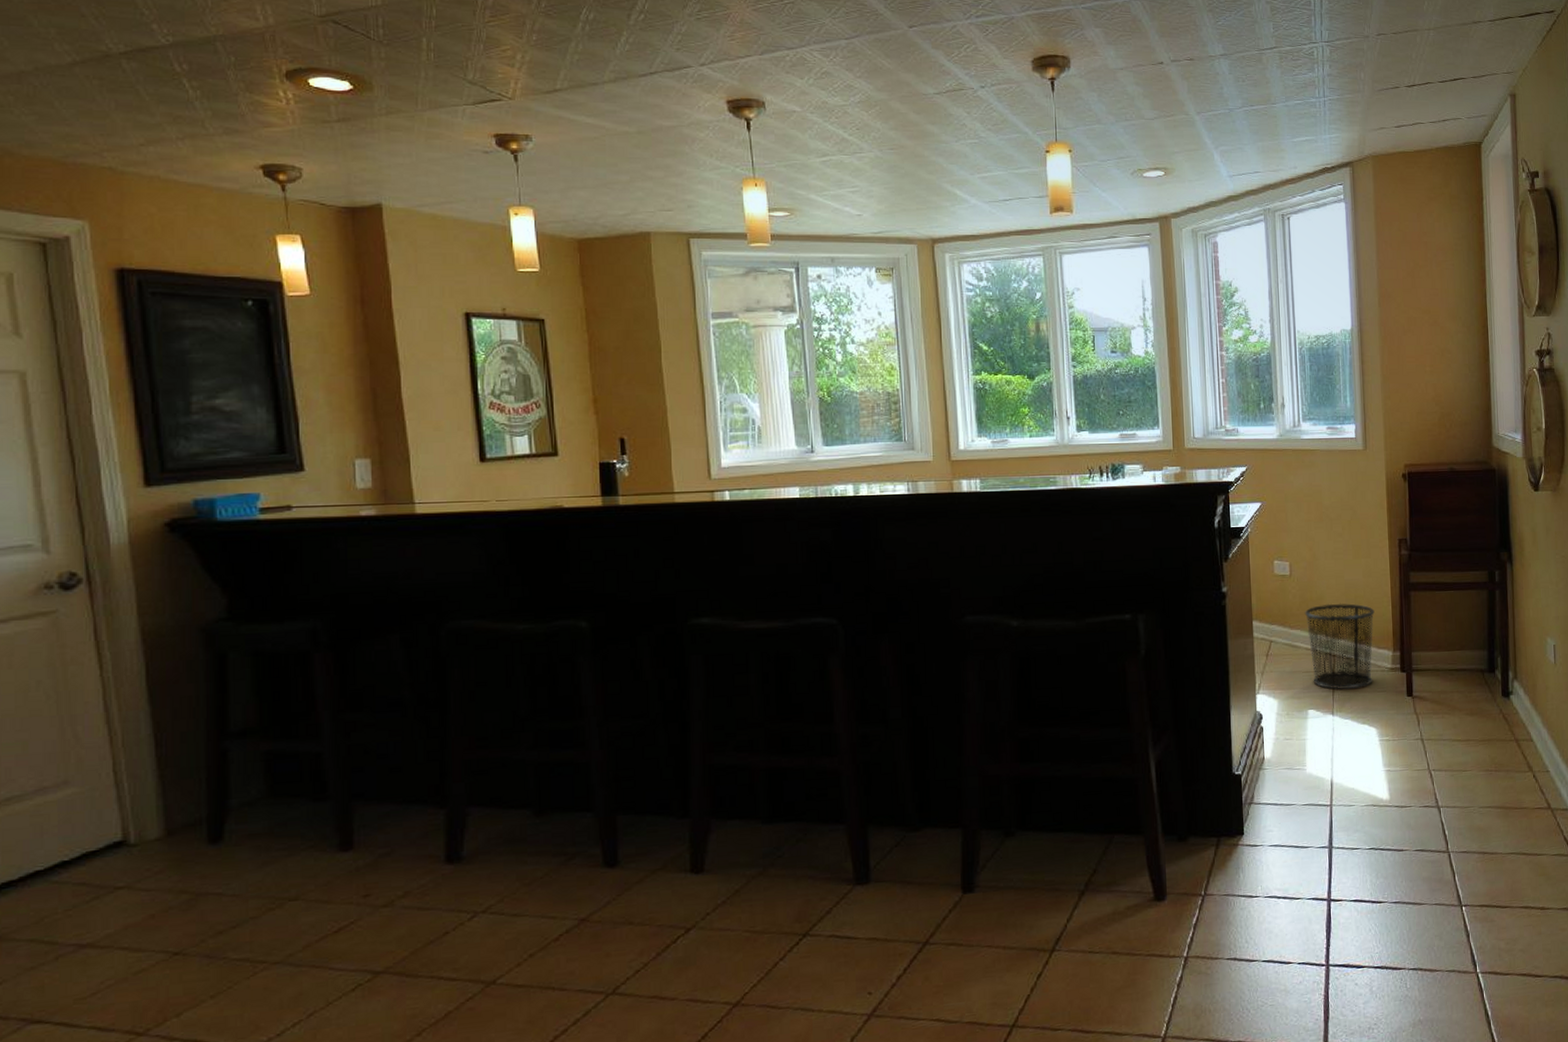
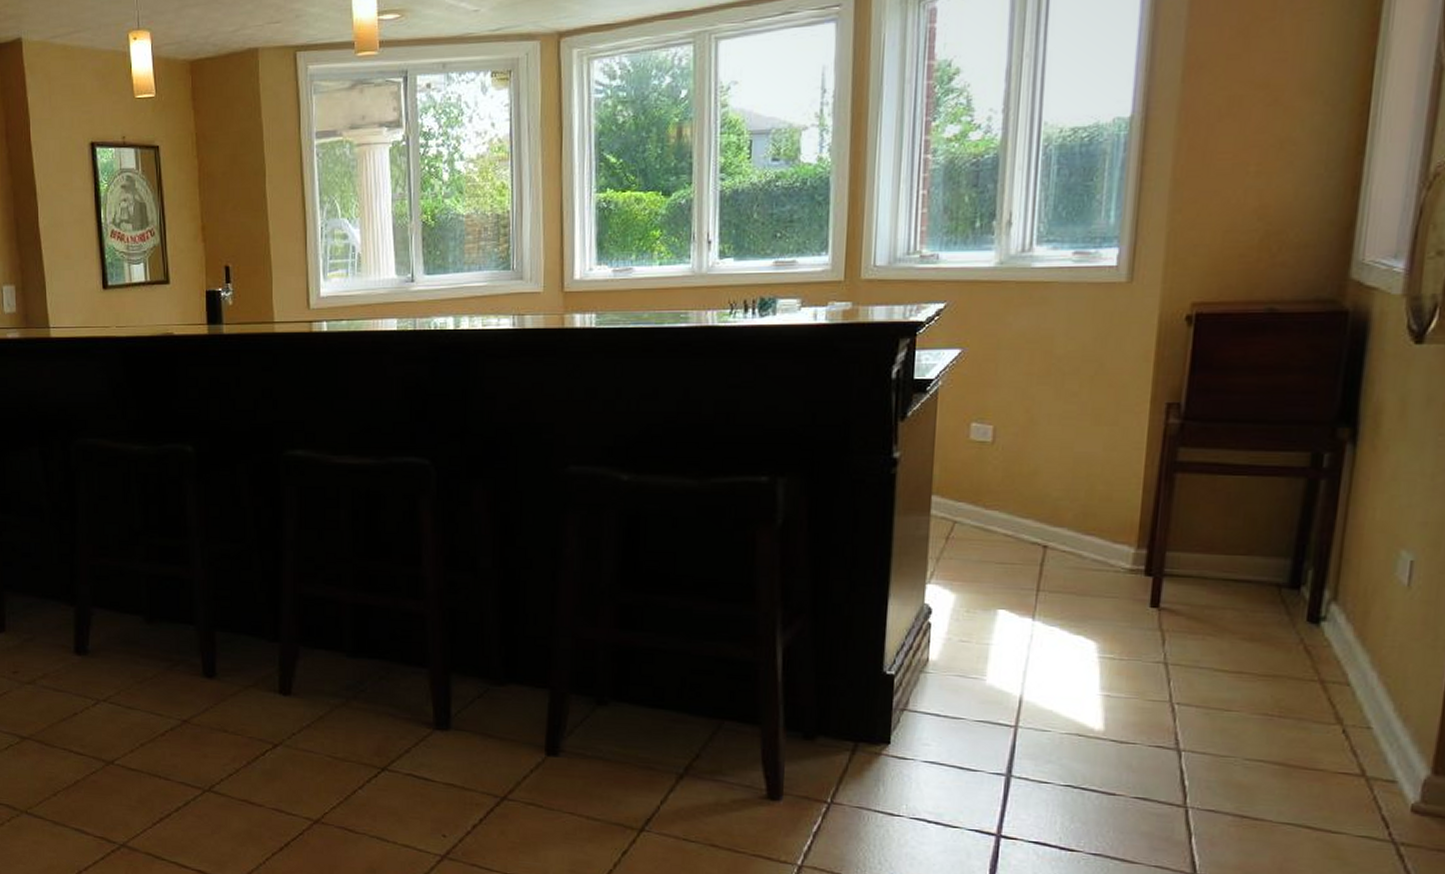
waste bin: present [1304,603,1375,690] -> none [1007,481,1115,590]

